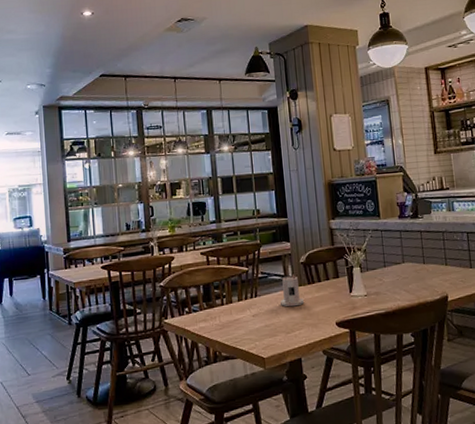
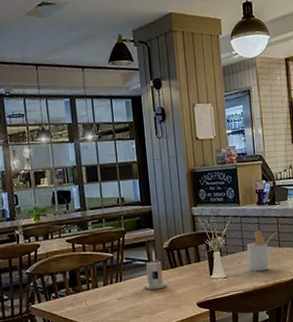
utensil holder: none [389,244,421,290] -> present [247,230,277,272]

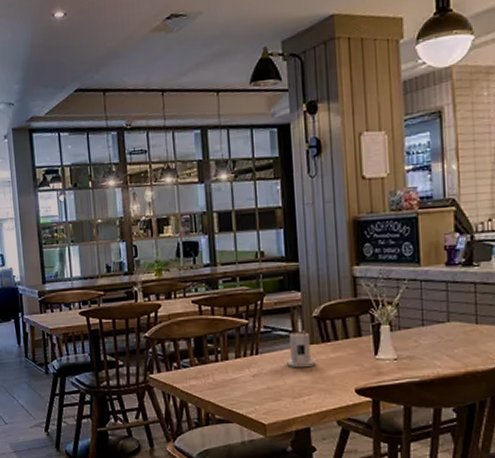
utensil holder: present [247,230,277,272] -> none [428,299,474,355]

